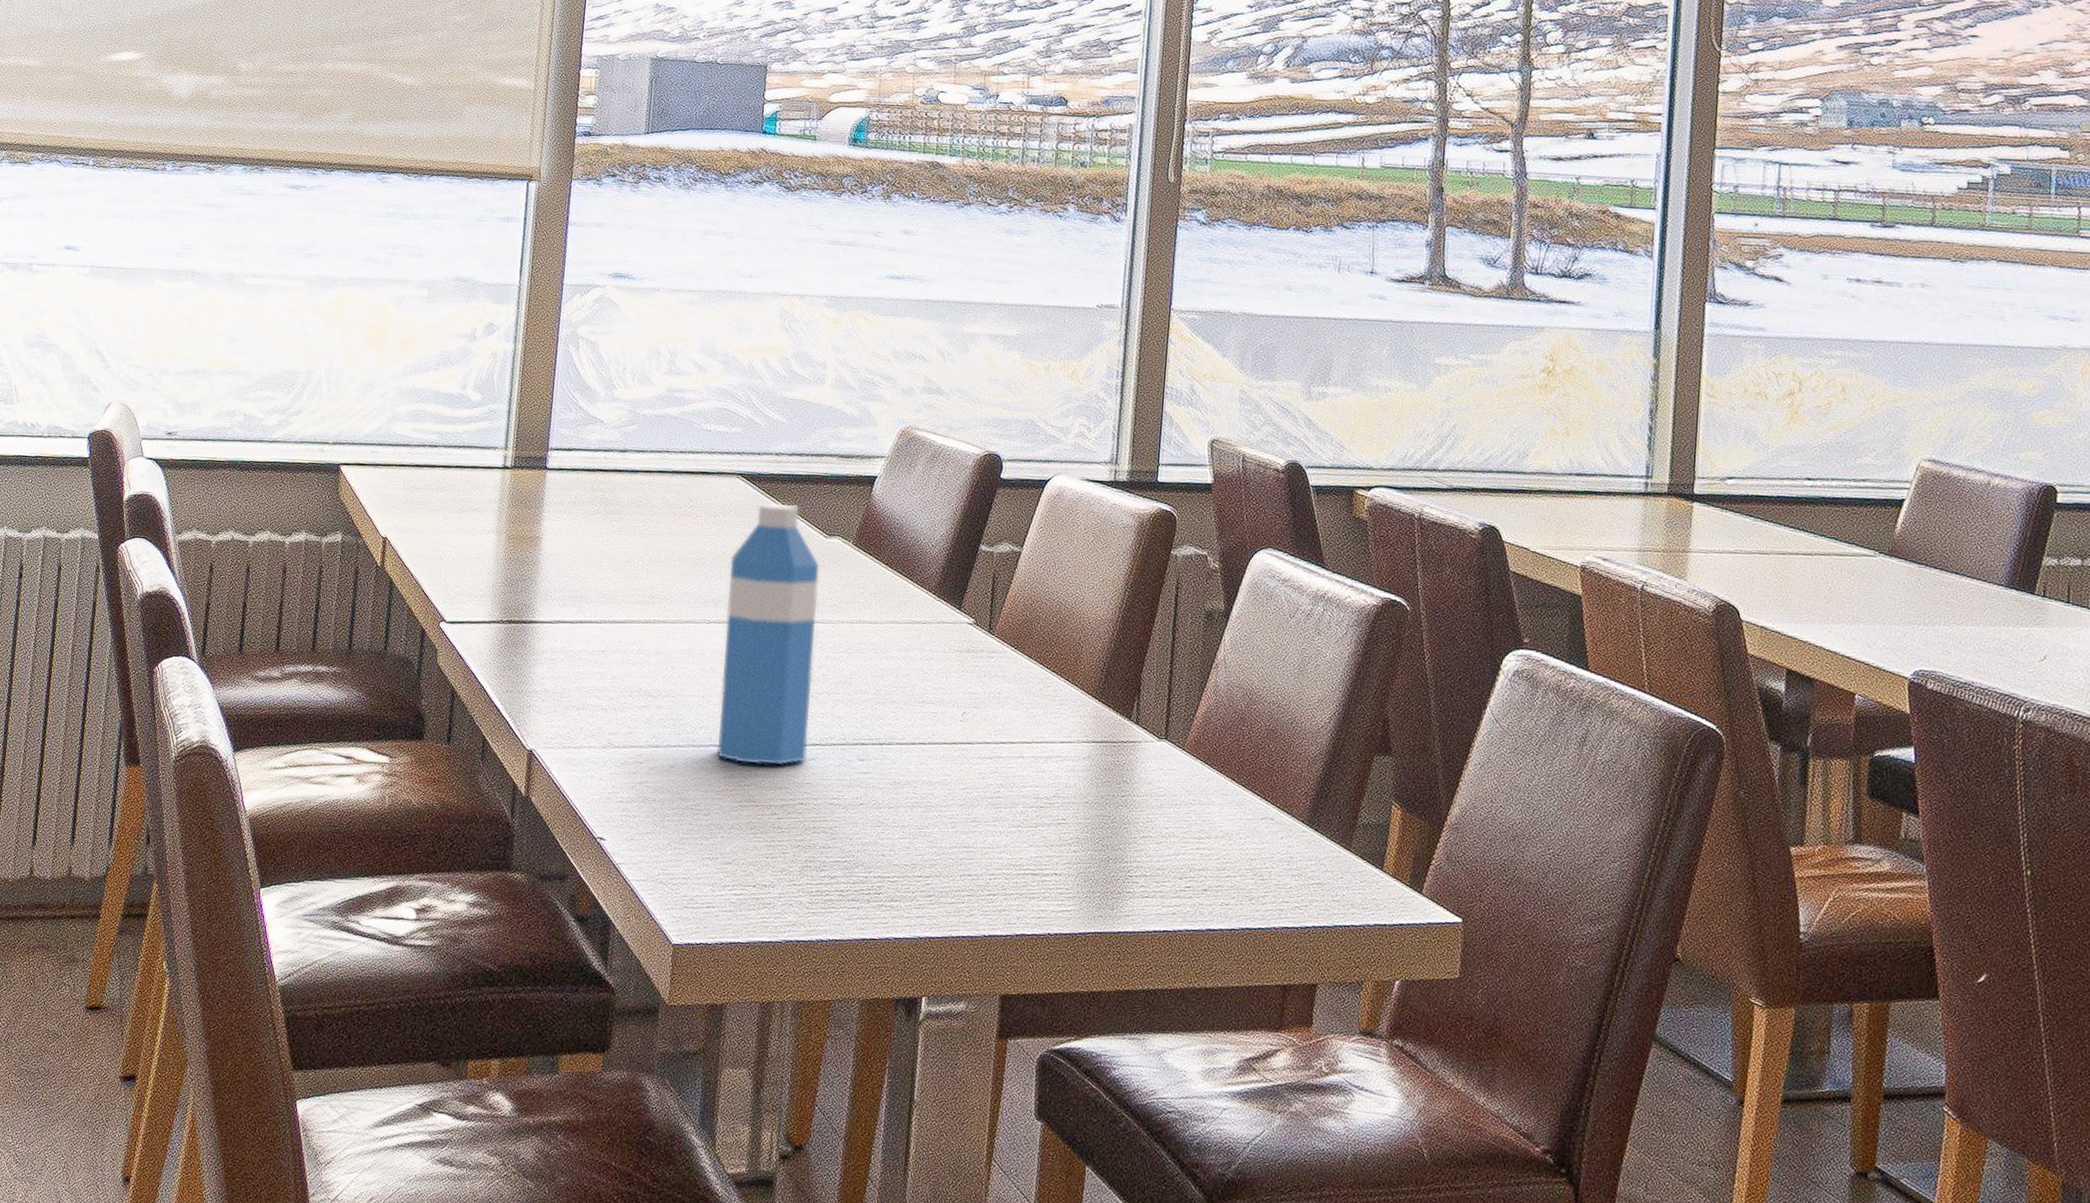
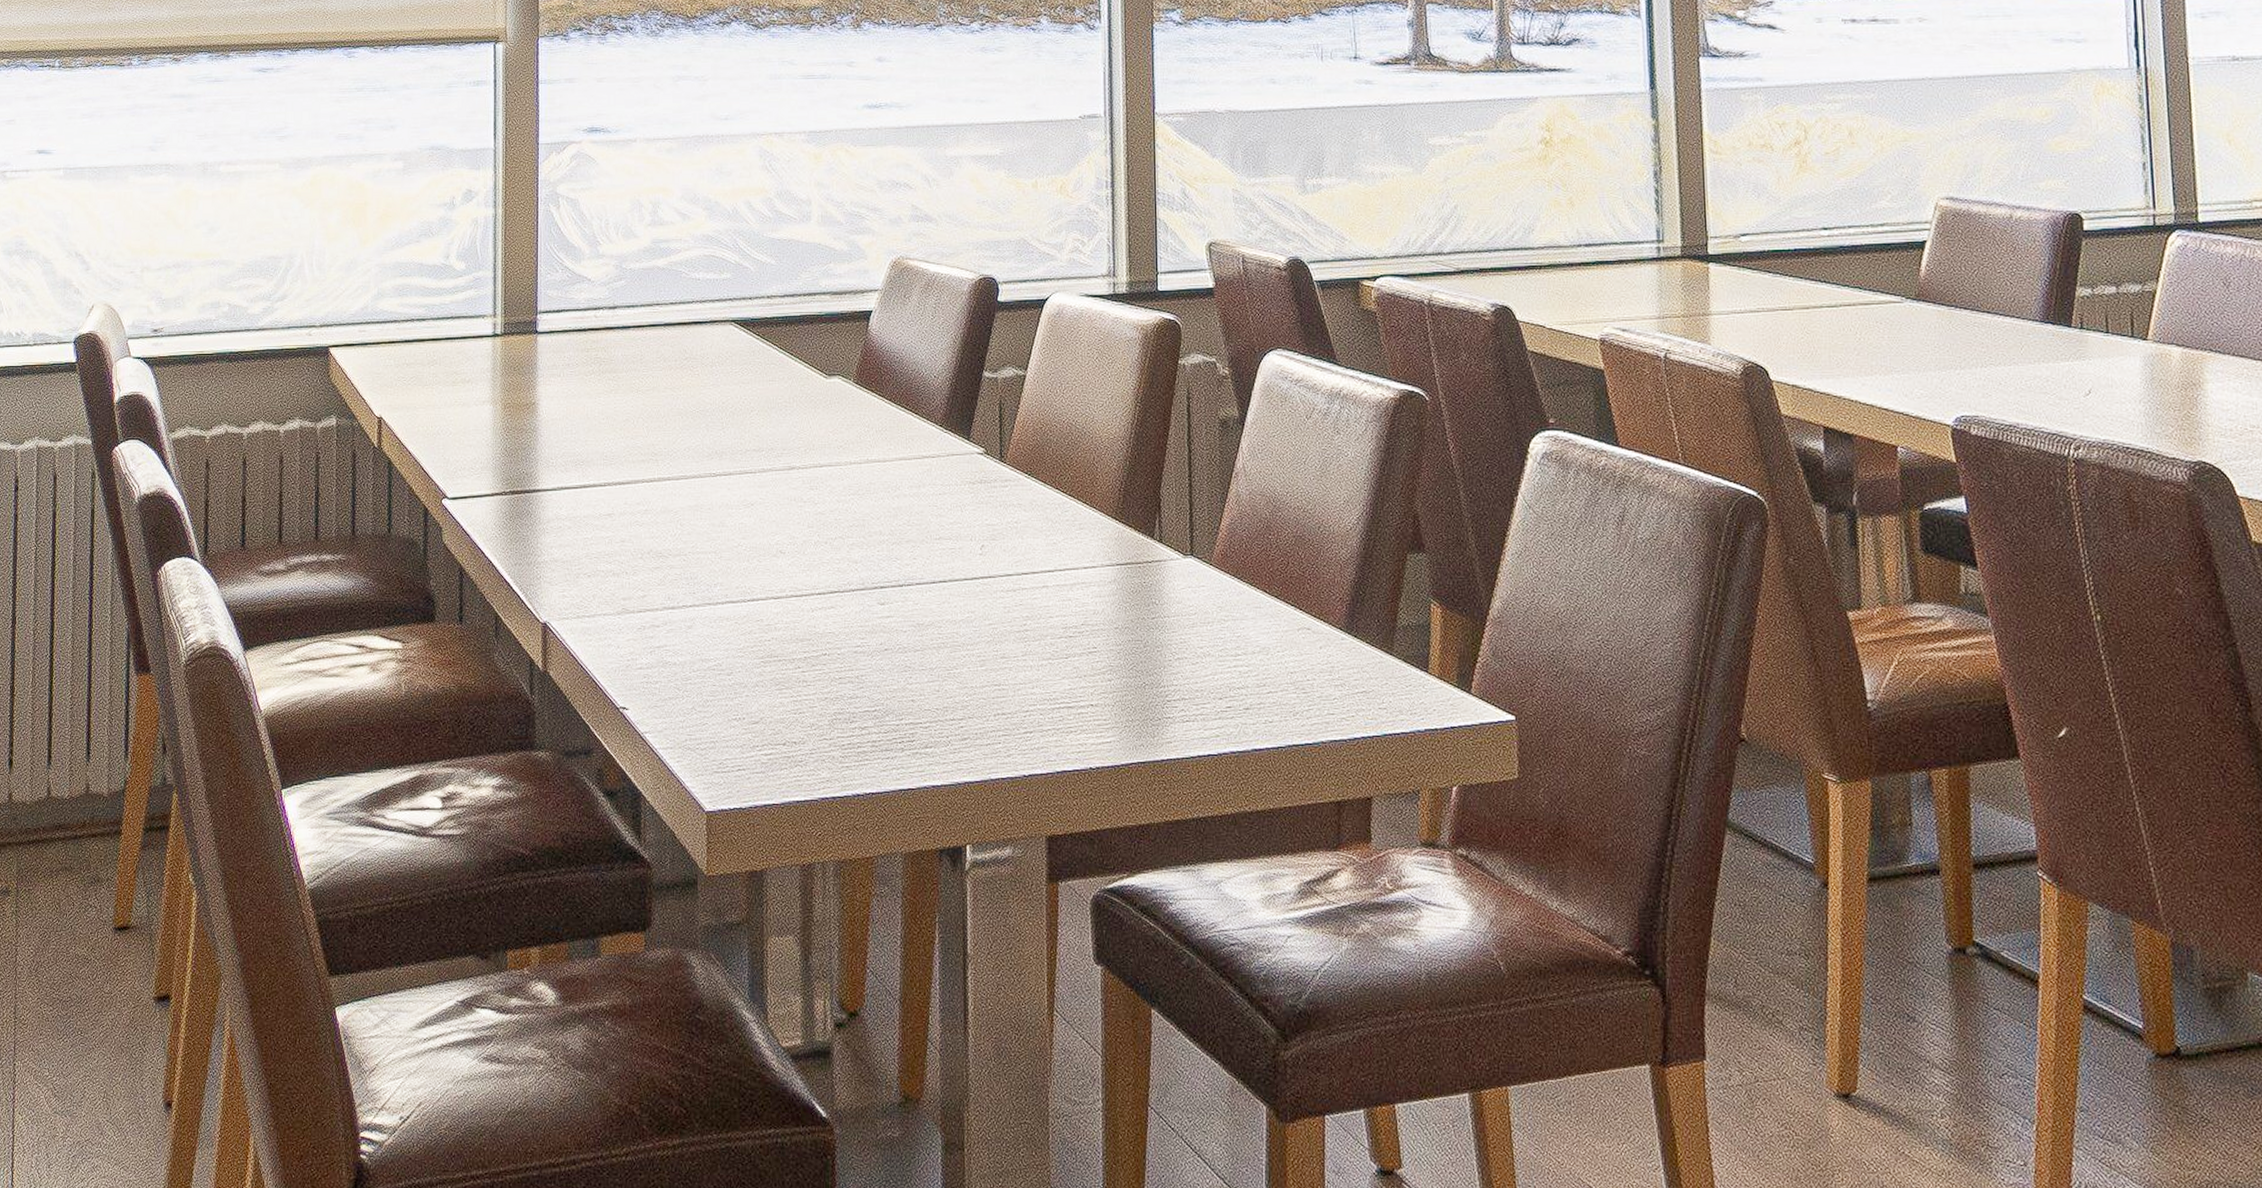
water bottle: present [716,502,821,766] -> none [730,347,827,618]

